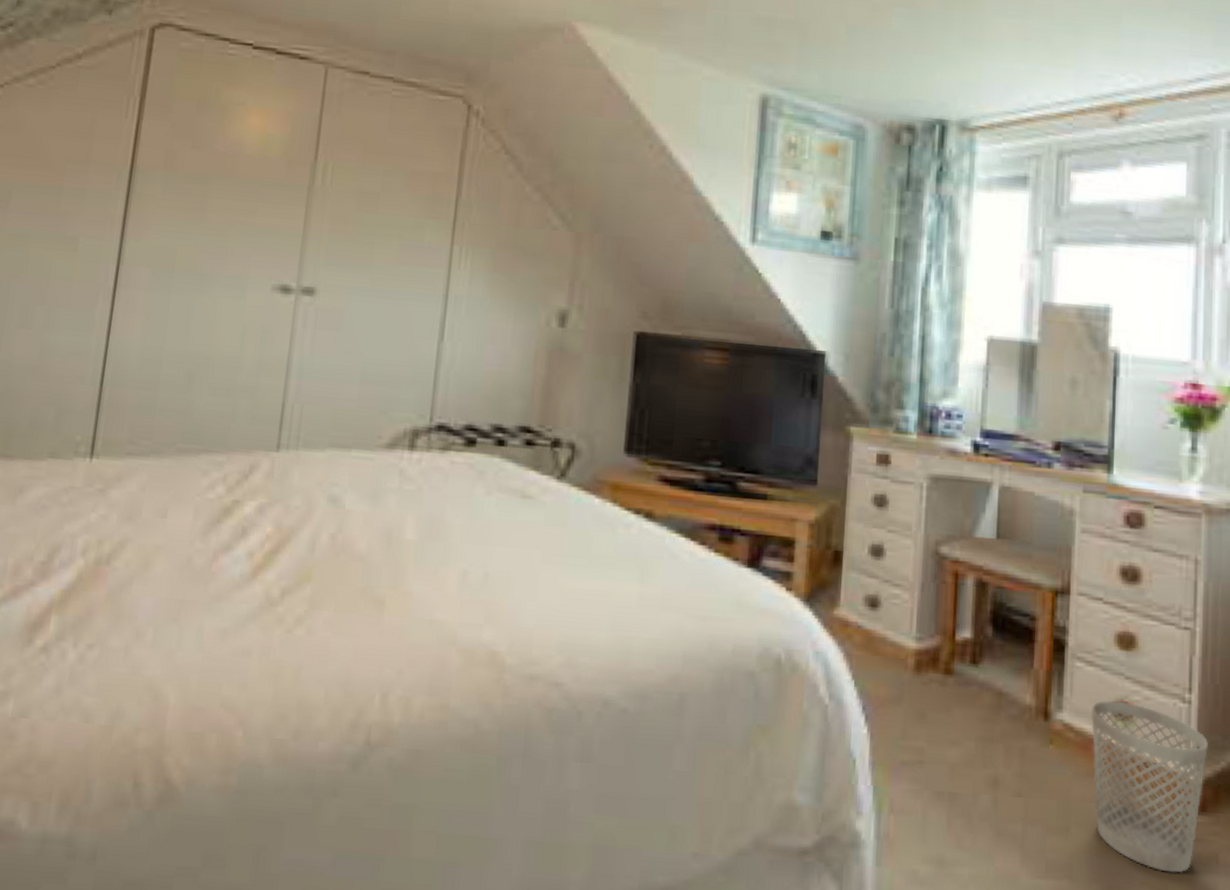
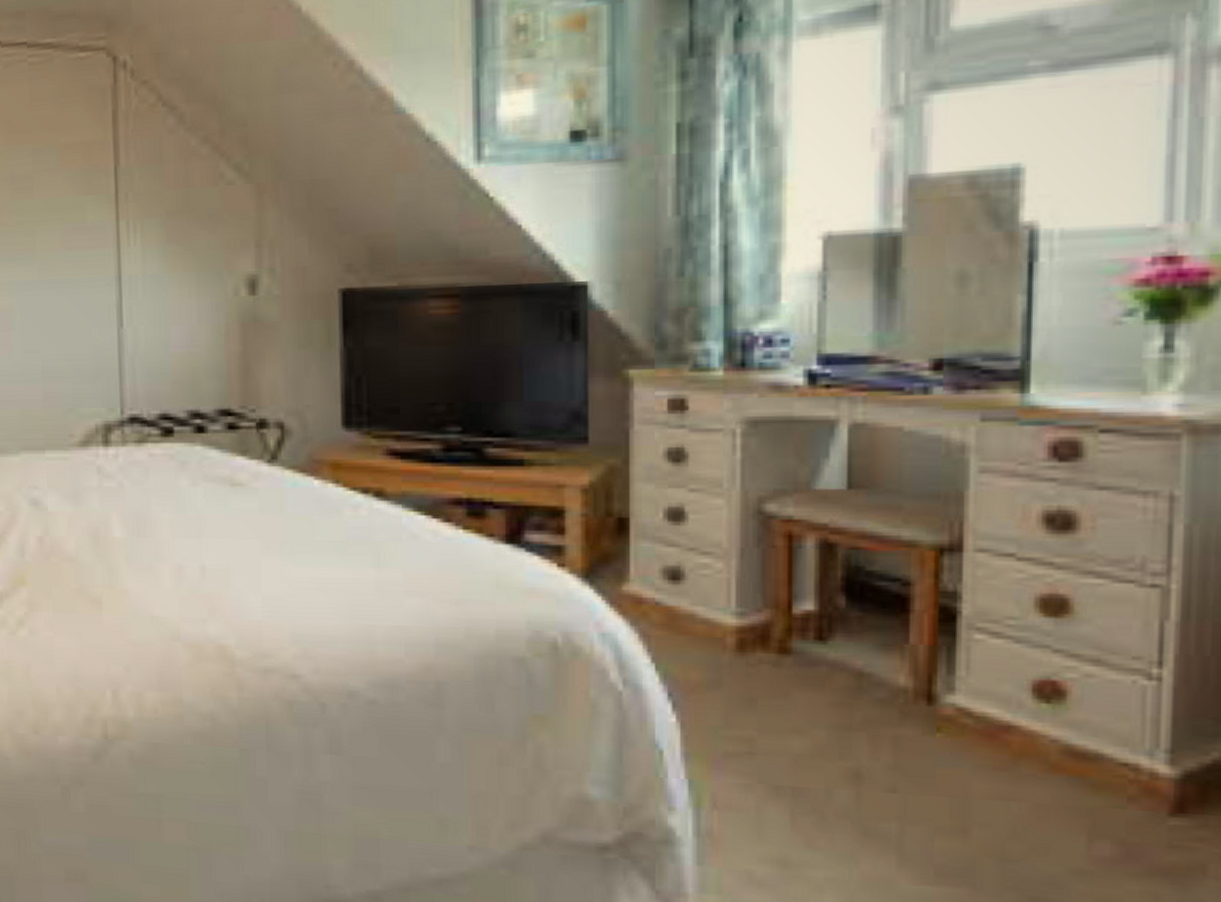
wastebasket: present [1091,700,1209,874] -> none [998,679,1192,885]

